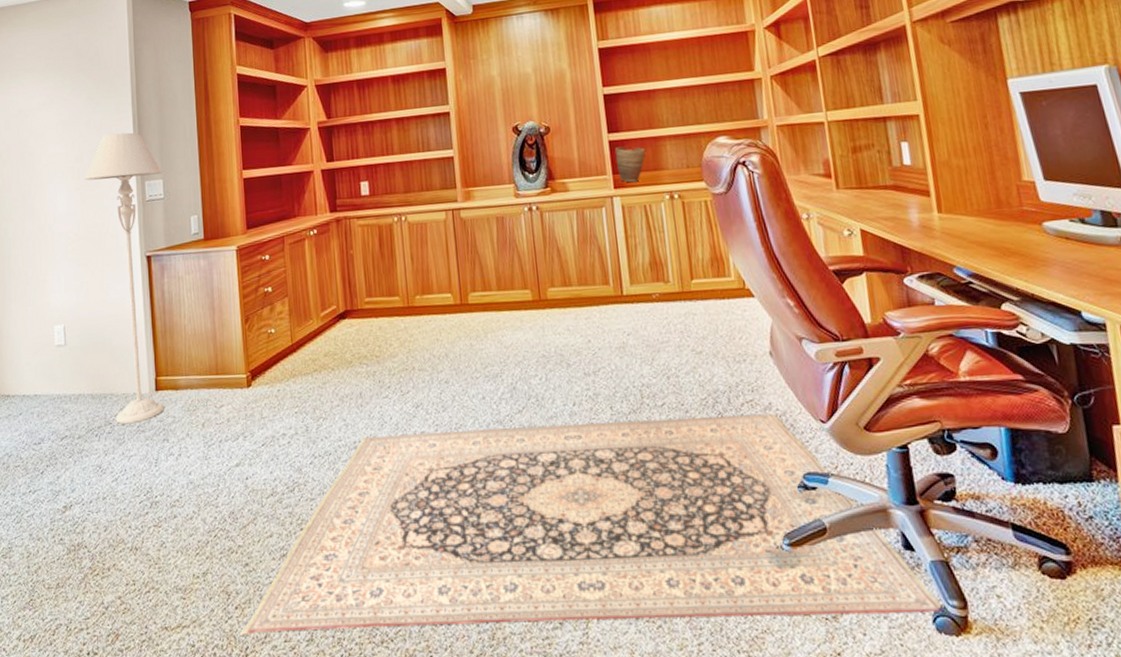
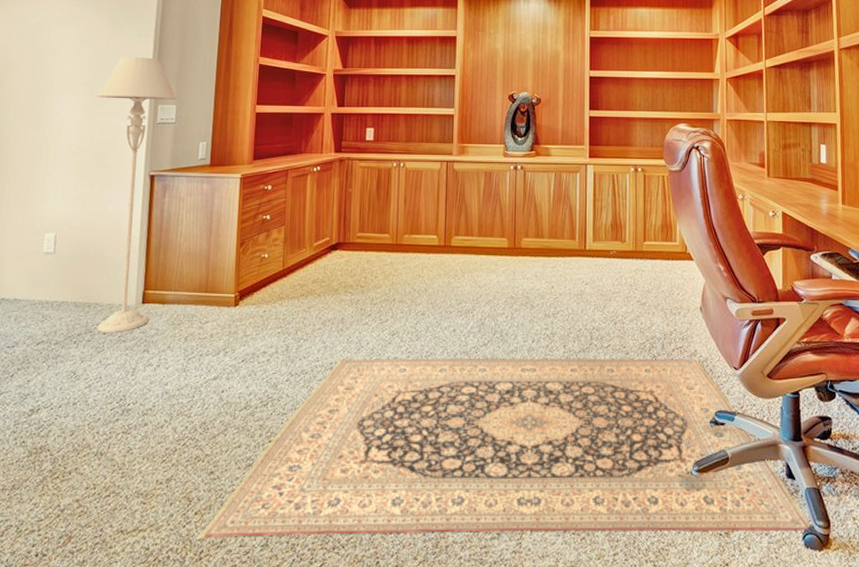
vase: present [615,146,645,183] -> none [593,123,618,154]

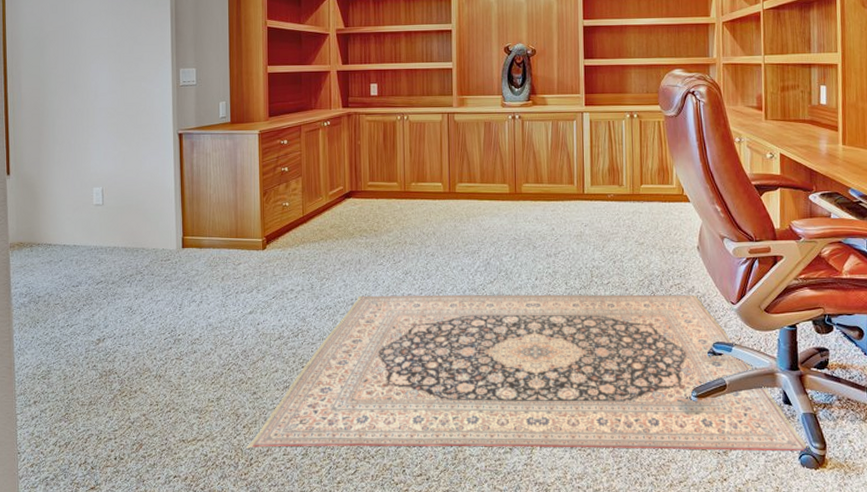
floor lamp: present [96,56,177,334] -> none [125,24,195,274]

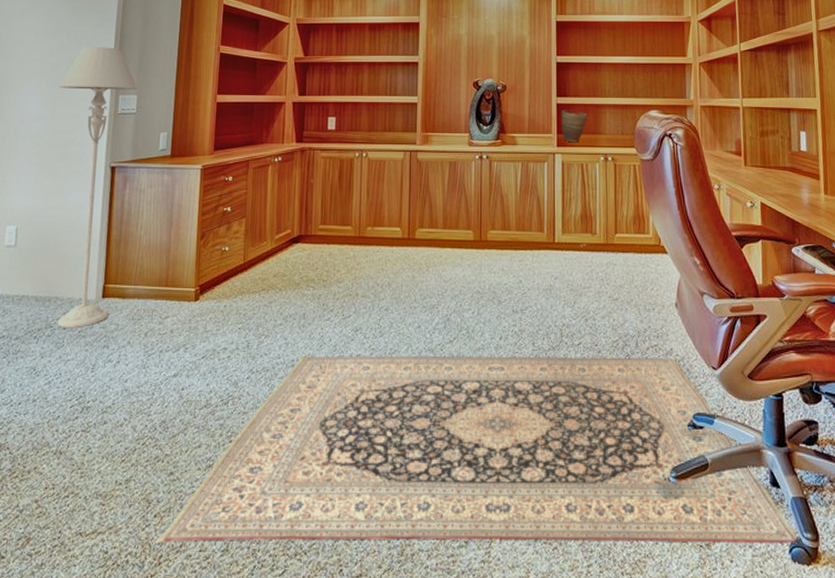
floor lamp: none [125,24,195,274] -> present [57,46,138,329]
vase: none [588,71,613,102] -> present [561,110,587,143]

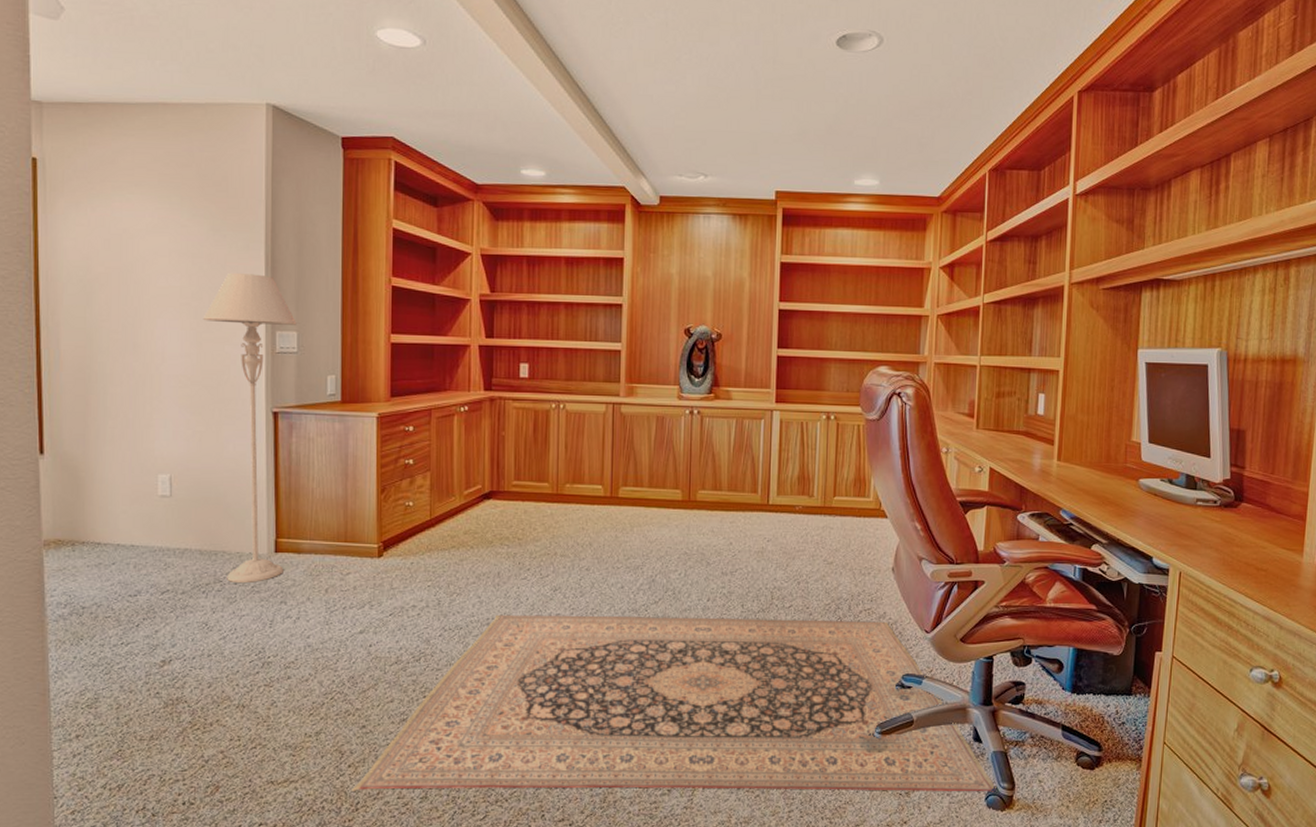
vase: present [561,110,587,143] -> none [781,363,810,399]

